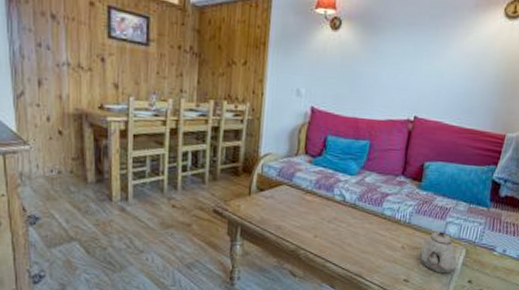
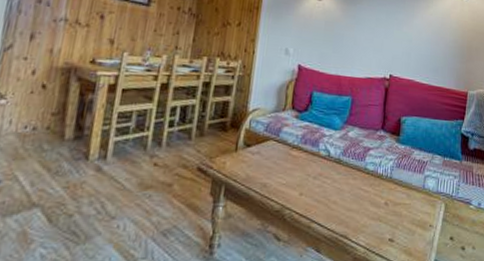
teapot: present [419,231,457,274] -> none [402,186,437,231]

